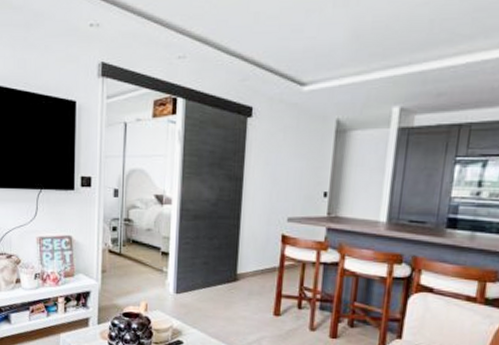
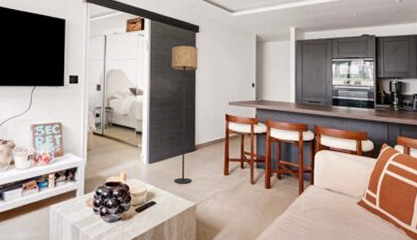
floor lamp: none [207,136,249,323] -> present [171,45,198,184]

